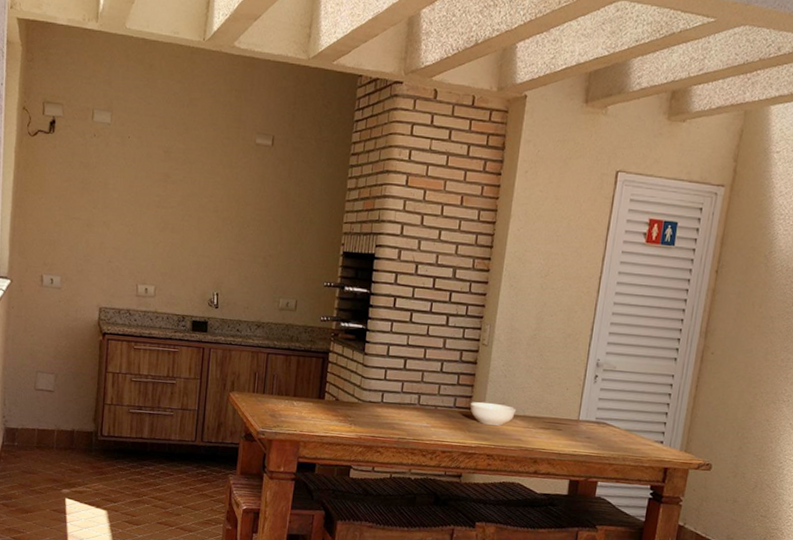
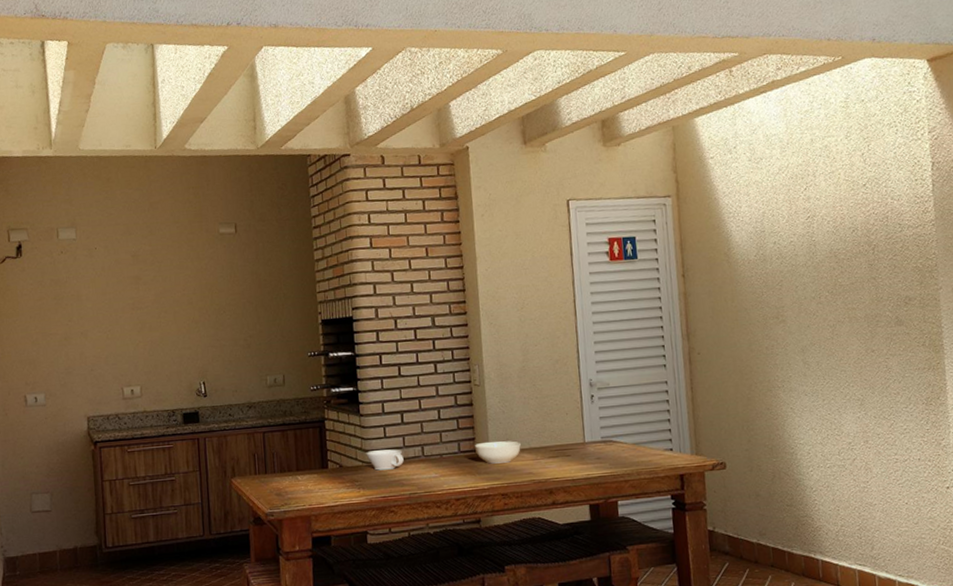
cup: none [363,390,400,412] -> present [366,449,404,471]

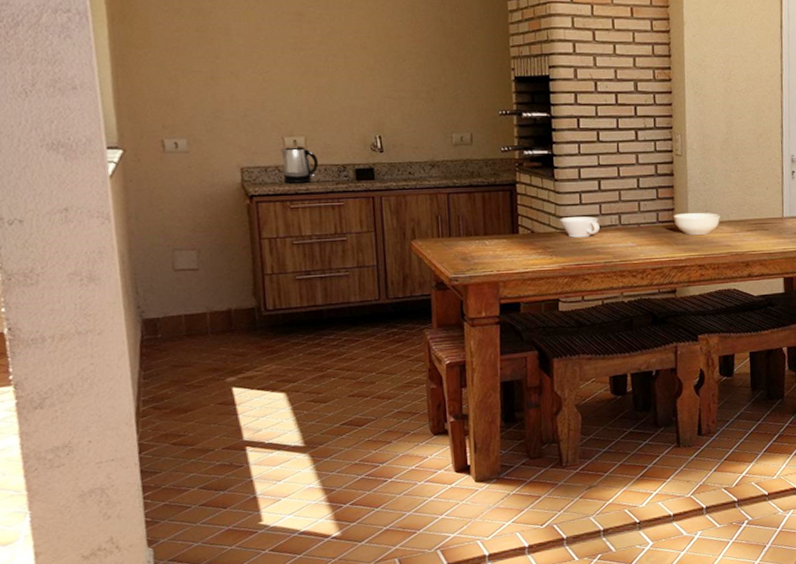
kettle: none [120,394,152,429] -> present [280,145,319,183]

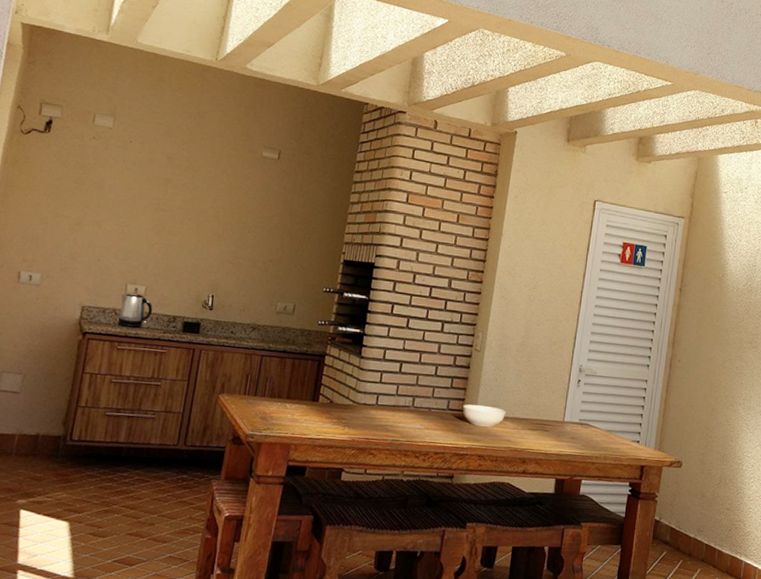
cup: present [560,216,600,238] -> none [358,392,395,414]

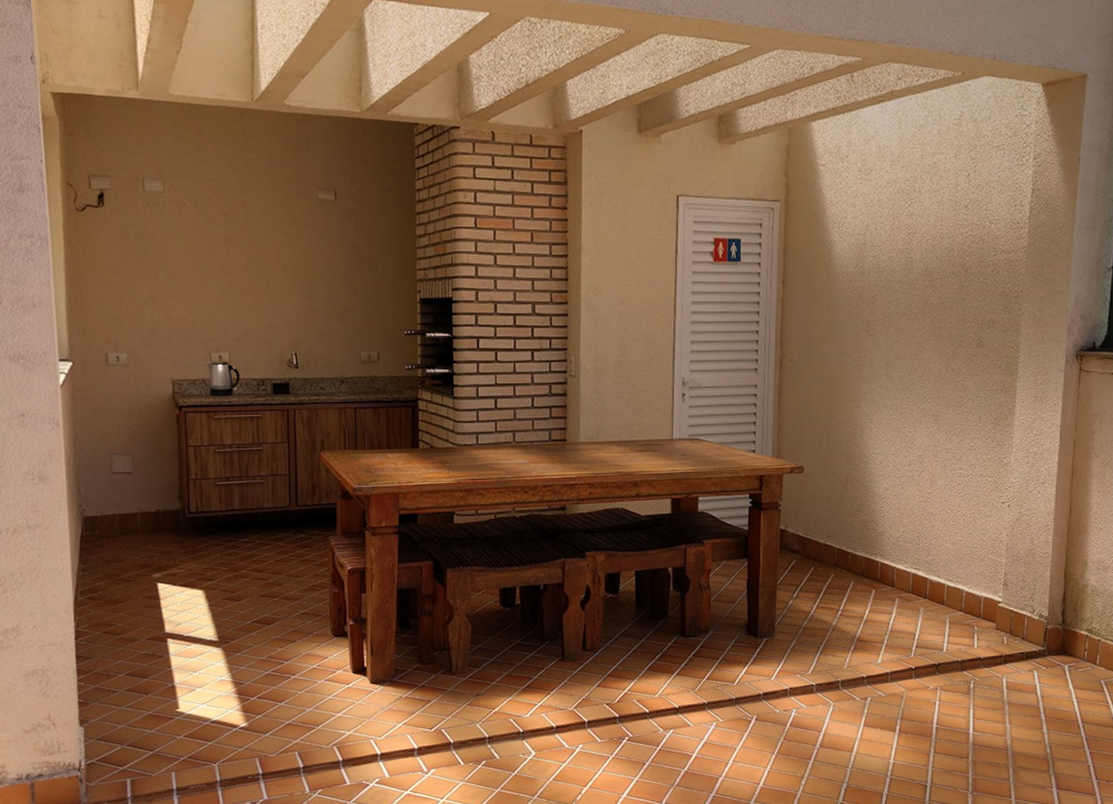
bowl: present [462,404,507,427] -> none [565,432,612,454]

